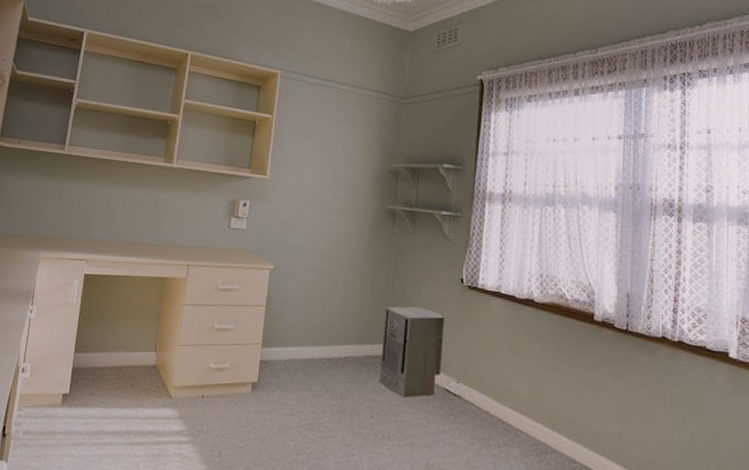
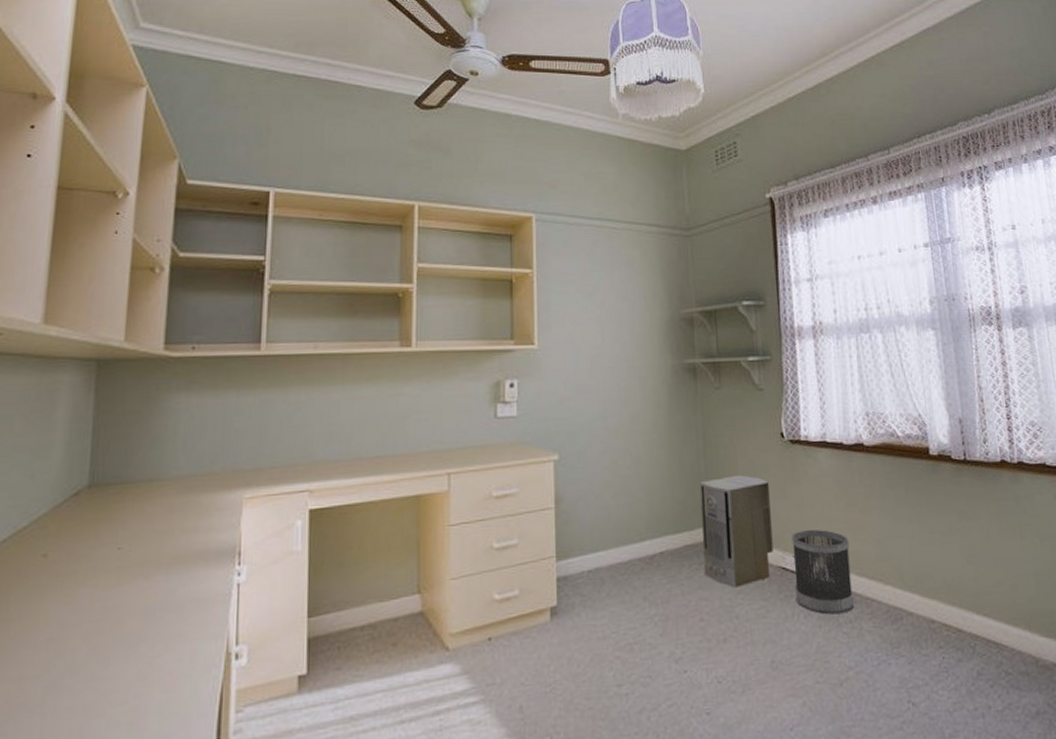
wastebasket: none [454,362,509,438] -> present [791,529,855,615]

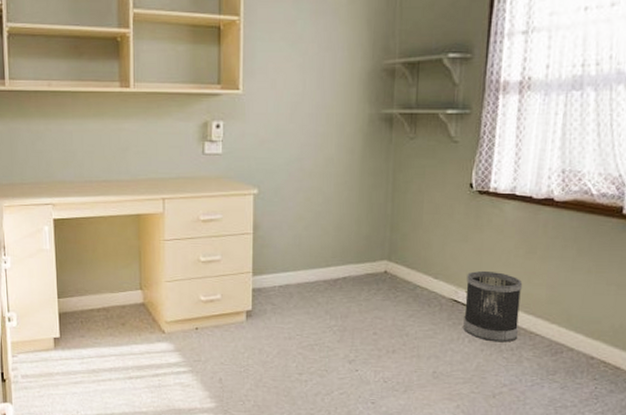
air purifier: present [700,475,773,588] -> none [381,218,451,312]

